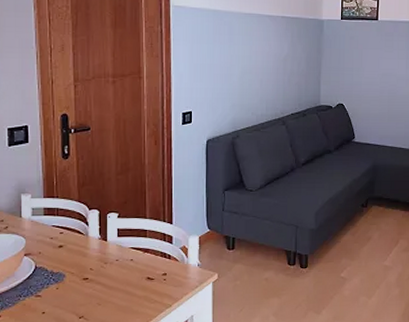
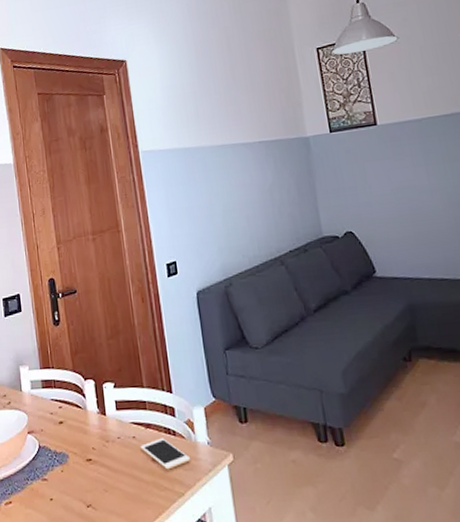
cell phone: none [136,260,182,287] -> present [140,438,191,470]

